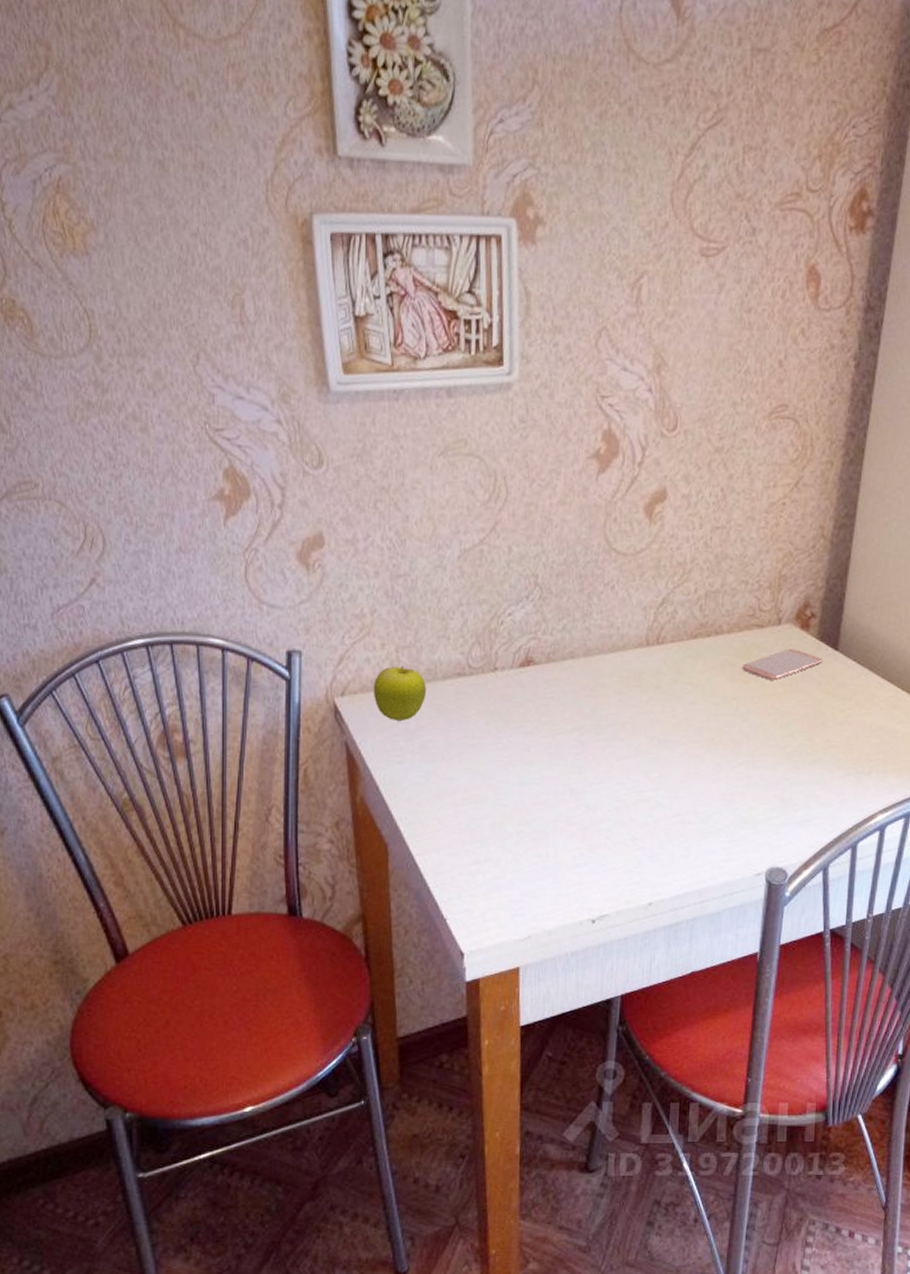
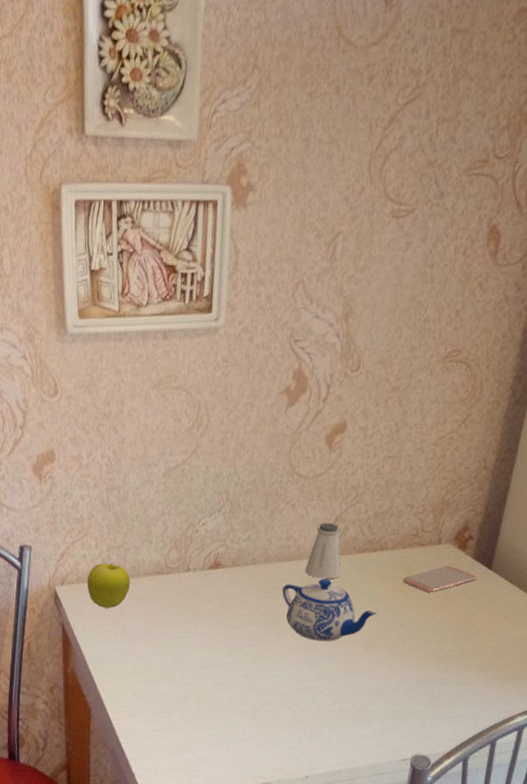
teapot: none [607,671,716,744] -> present [282,578,377,642]
saltshaker: none [631,606,673,672] -> present [305,523,342,580]

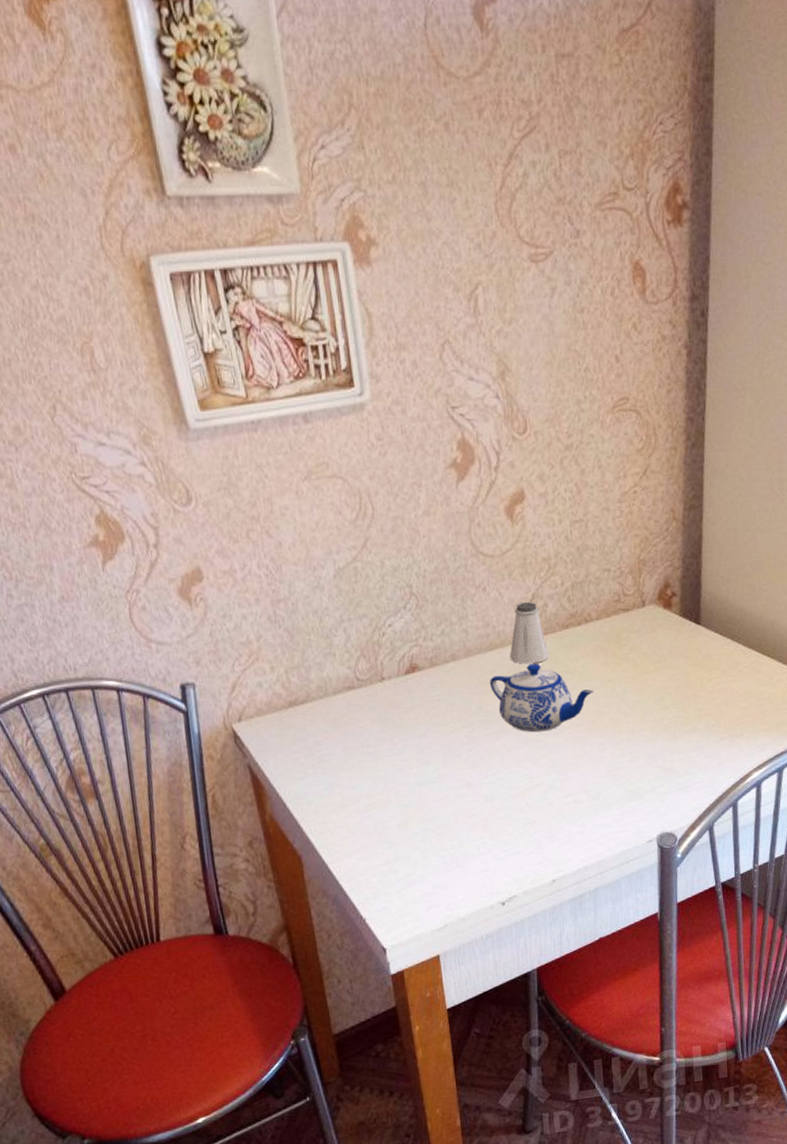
fruit: present [87,562,130,608] -> none [268,685,320,739]
smartphone: present [403,565,477,593] -> none [614,627,688,660]

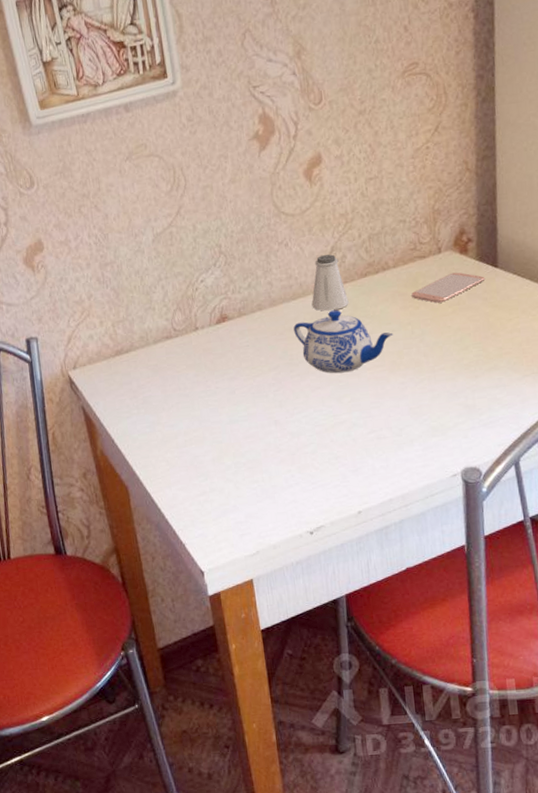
smartphone: none [614,627,688,660] -> present [411,272,486,303]

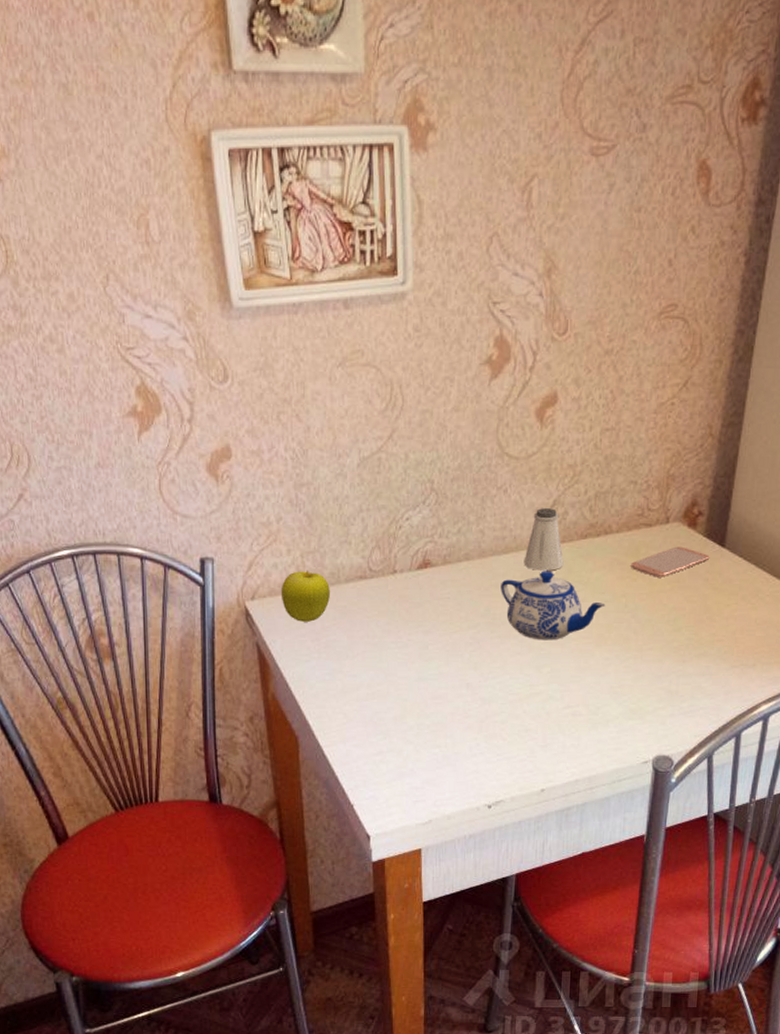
fruit: none [98,337,142,383] -> present [281,570,330,622]

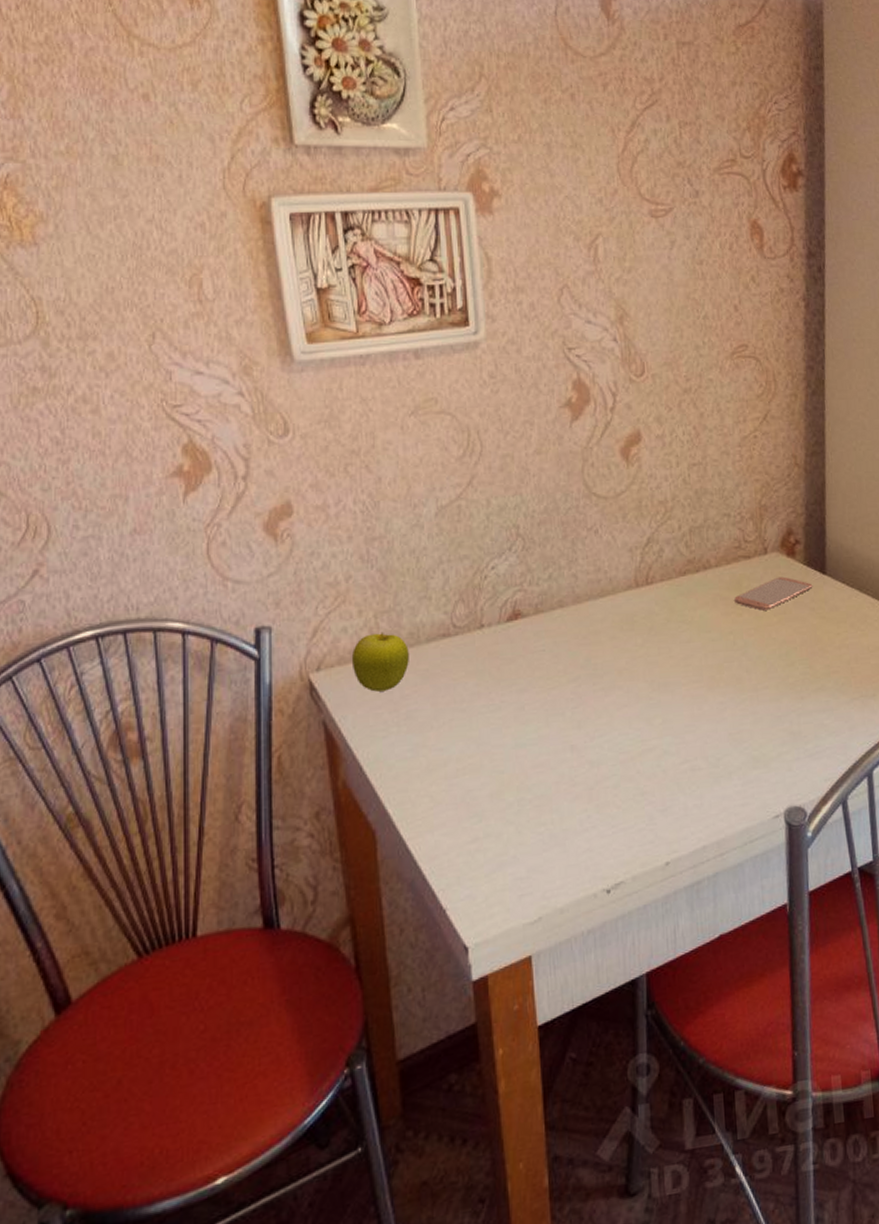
teapot: present [501,571,606,641] -> none [600,612,713,689]
saltshaker: present [524,508,564,572] -> none [622,547,665,614]

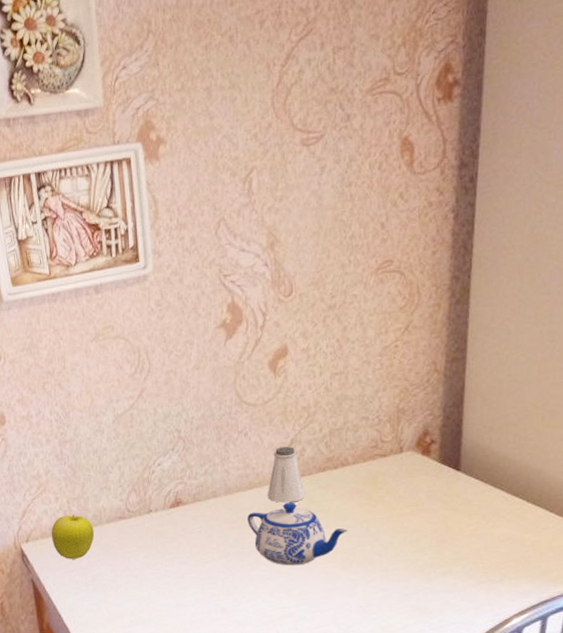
teapot: none [600,612,713,689] -> present [247,502,348,566]
saltshaker: none [622,547,665,614] -> present [267,447,305,504]
smartphone: present [734,576,813,611] -> none [369,473,447,503]

